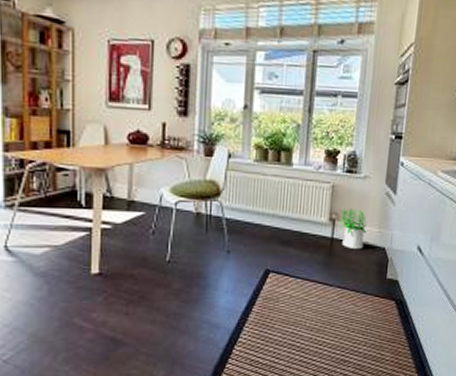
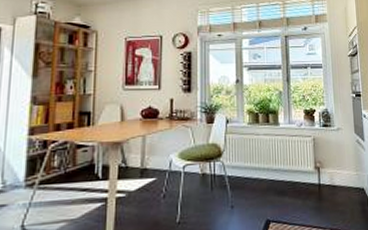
potted plant: present [339,208,367,249] -> none [323,156,347,192]

